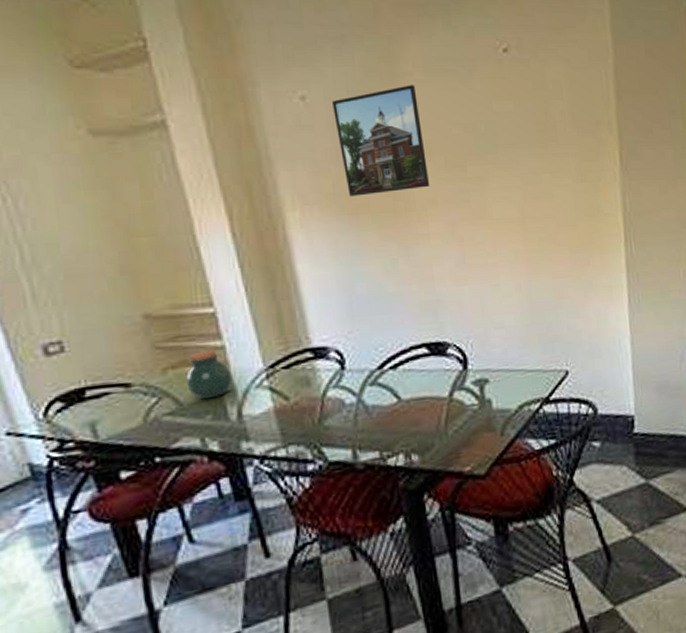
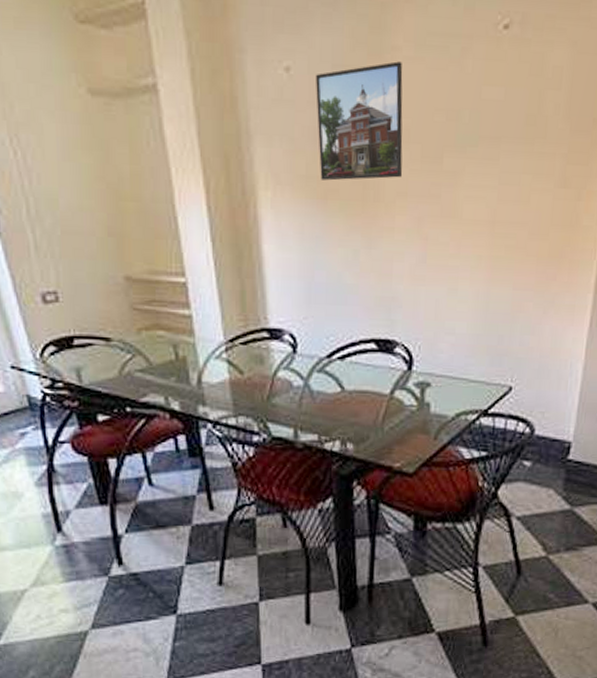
jar: present [185,350,233,400] -> none [156,317,196,363]

